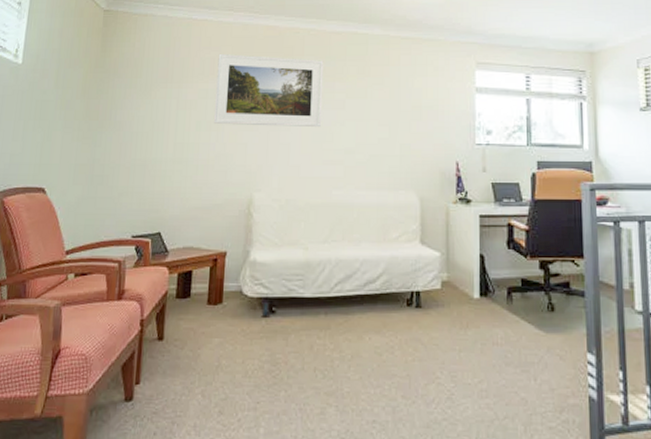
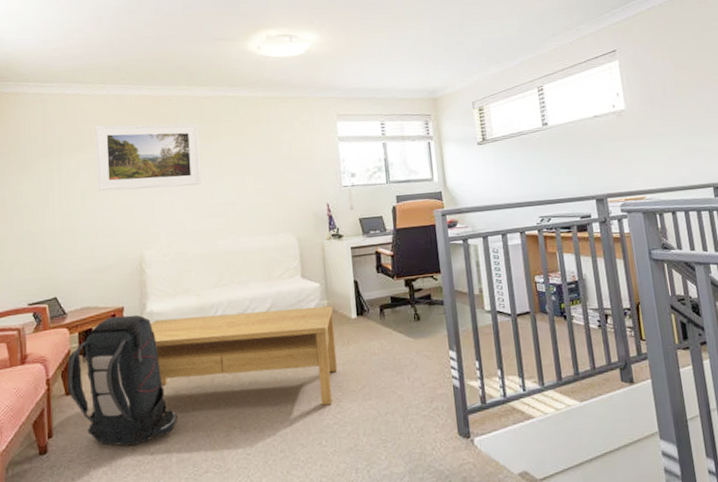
backpack: none [160,261,271,407] -> present [67,314,178,446]
coffee table: none [252,271,453,397] -> present [150,305,338,406]

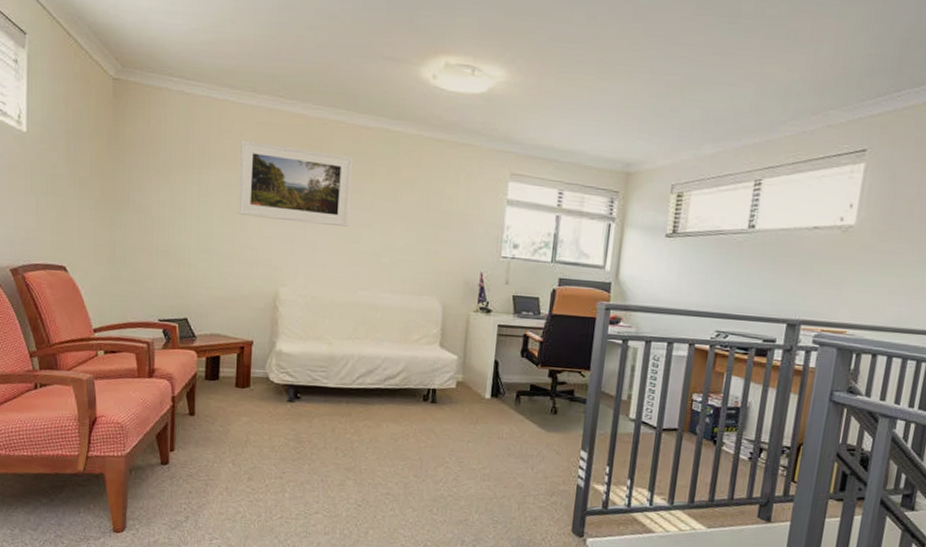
backpack: present [67,314,178,446] -> none [191,348,296,475]
coffee table: present [150,305,338,406] -> none [278,360,468,478]

